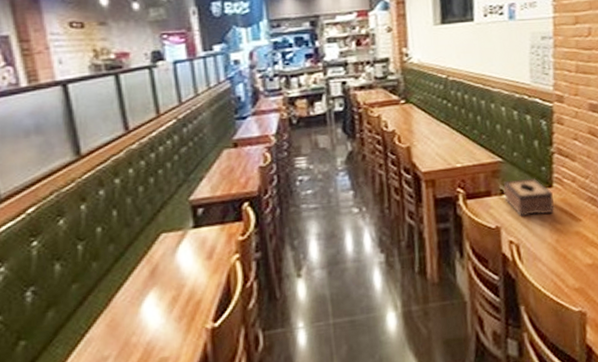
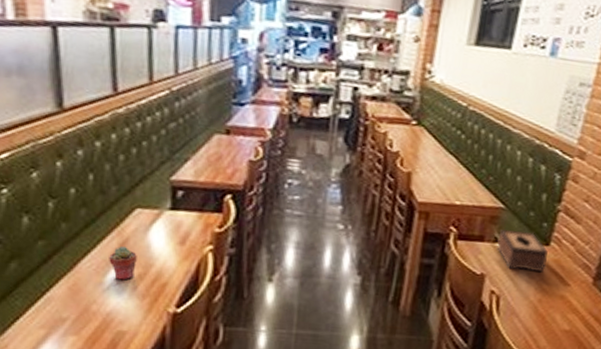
potted succulent: none [142,273,169,307] -> present [109,246,137,281]

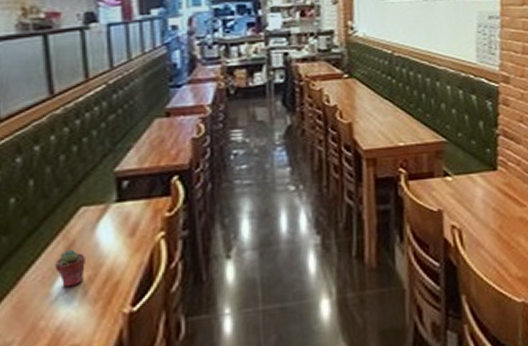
tissue box: present [496,230,548,273] -> none [446,159,499,201]

